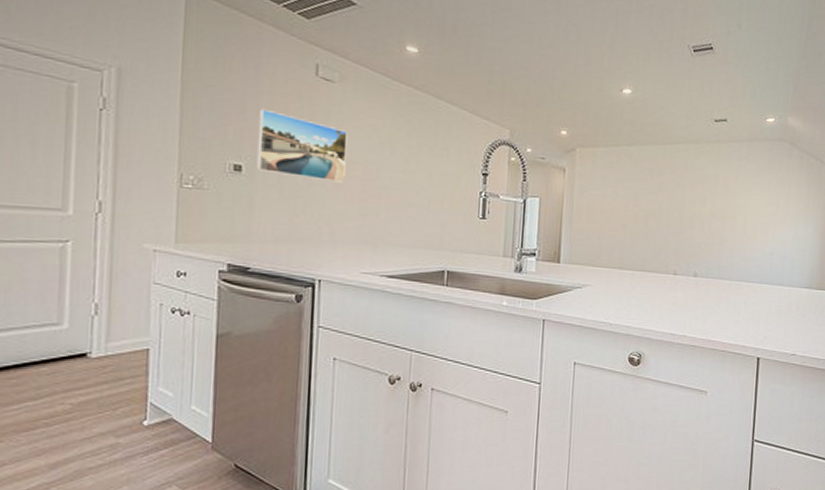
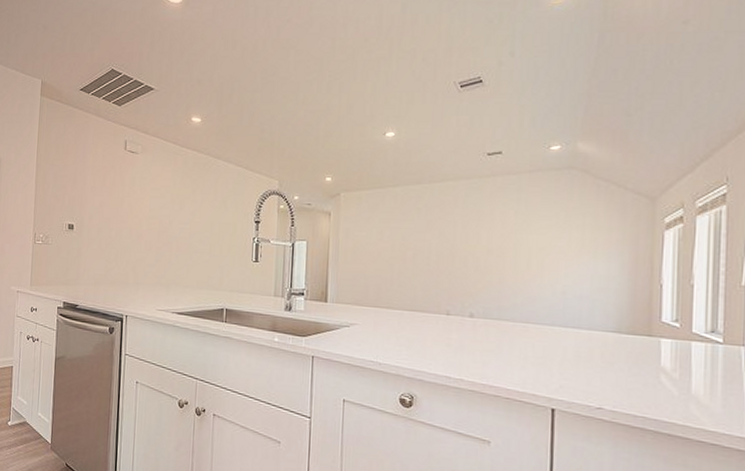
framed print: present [256,108,348,183] -> none [83,179,147,235]

